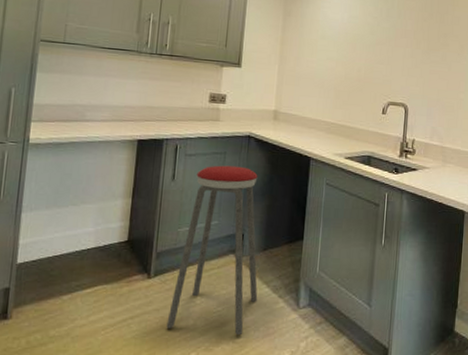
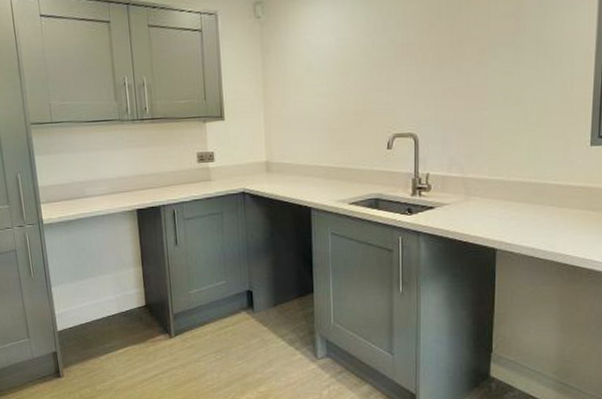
music stool: present [166,165,258,336] -> none [193,225,275,386]

